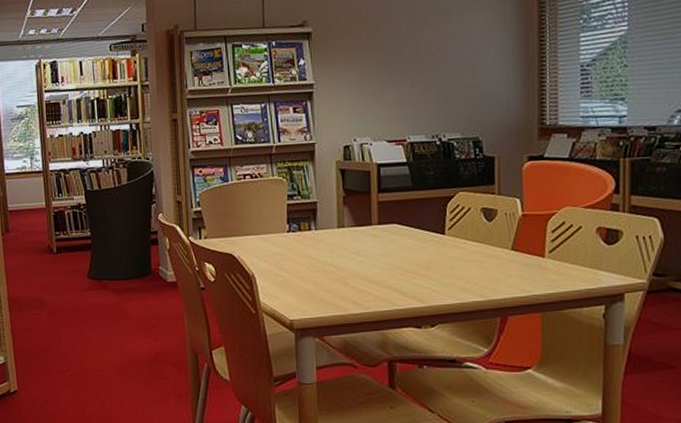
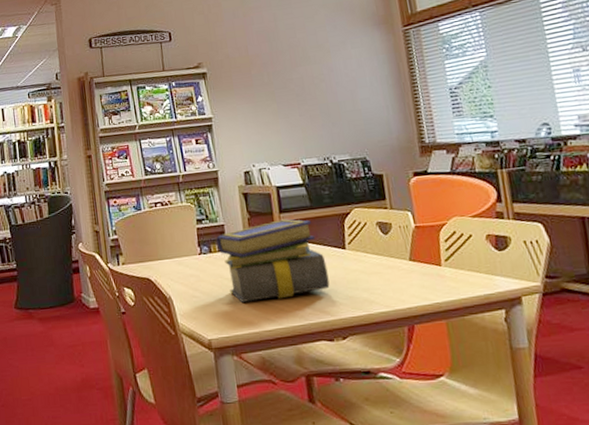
stack of books: none [307,199,424,284] -> present [216,219,330,303]

